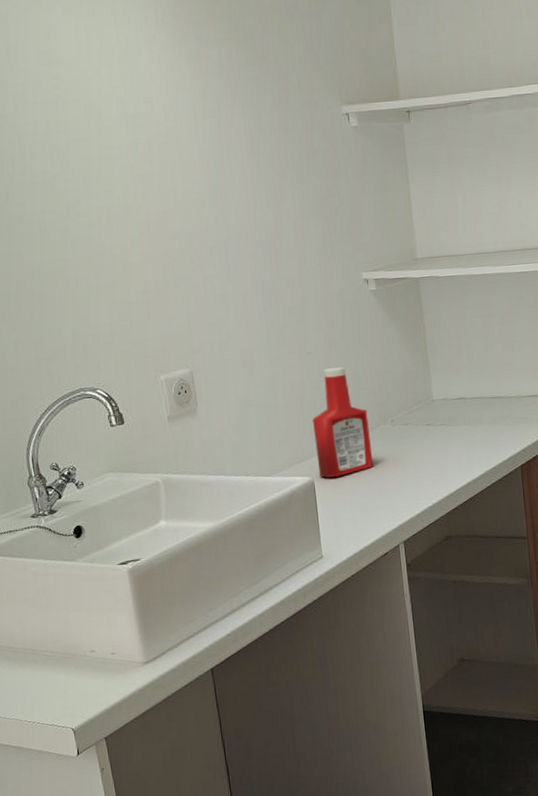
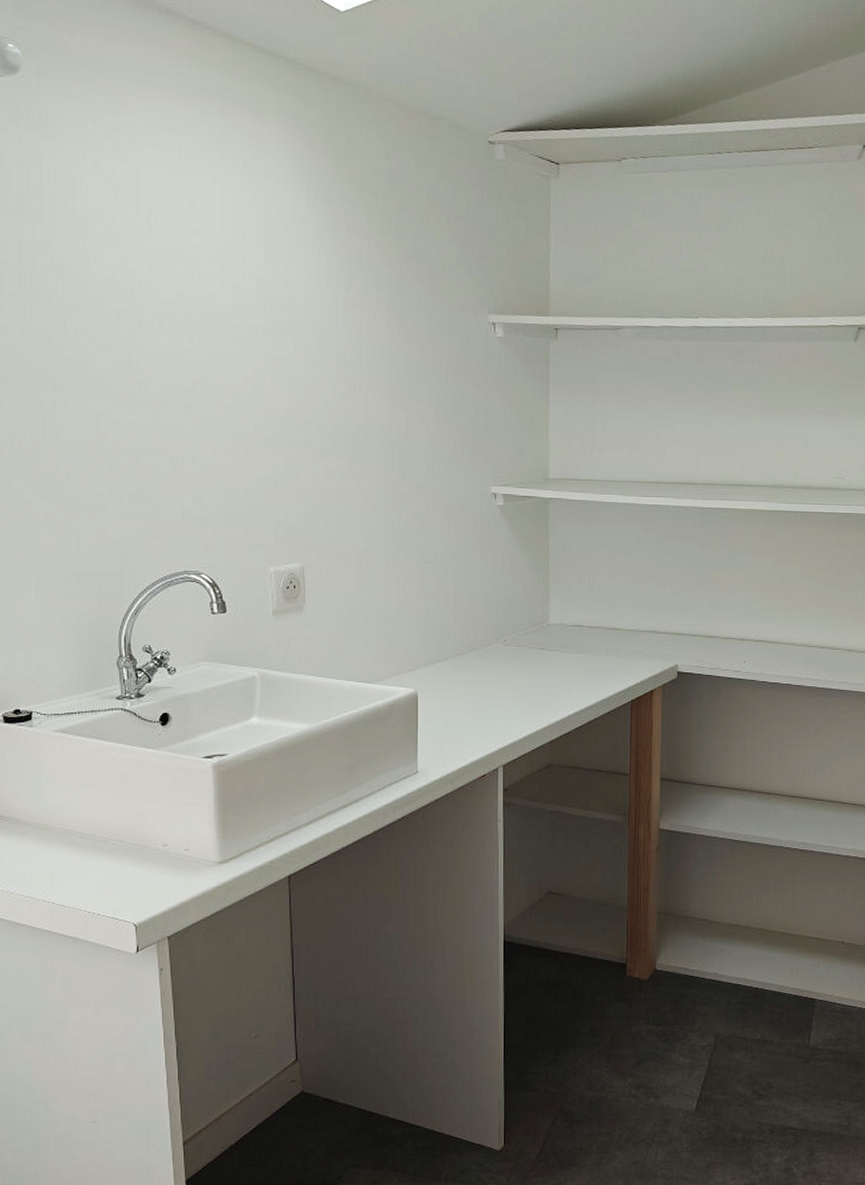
ketchup bottle: present [313,367,374,478] -> none [423,579,481,692]

